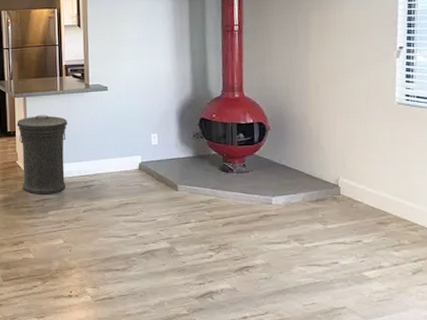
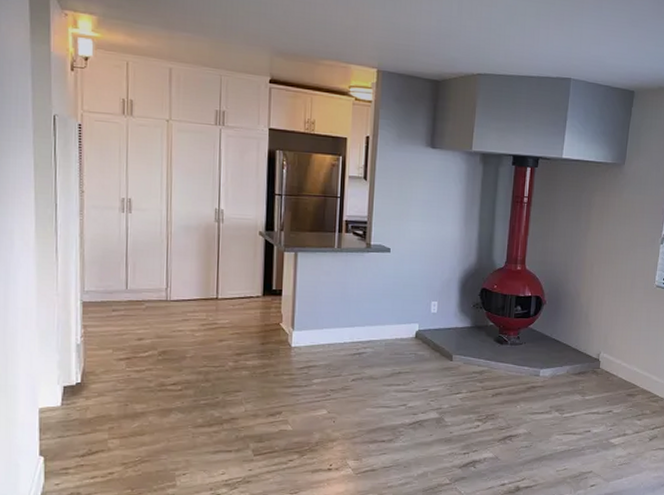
trash can: present [17,114,68,195] -> none [284,273,344,361]

